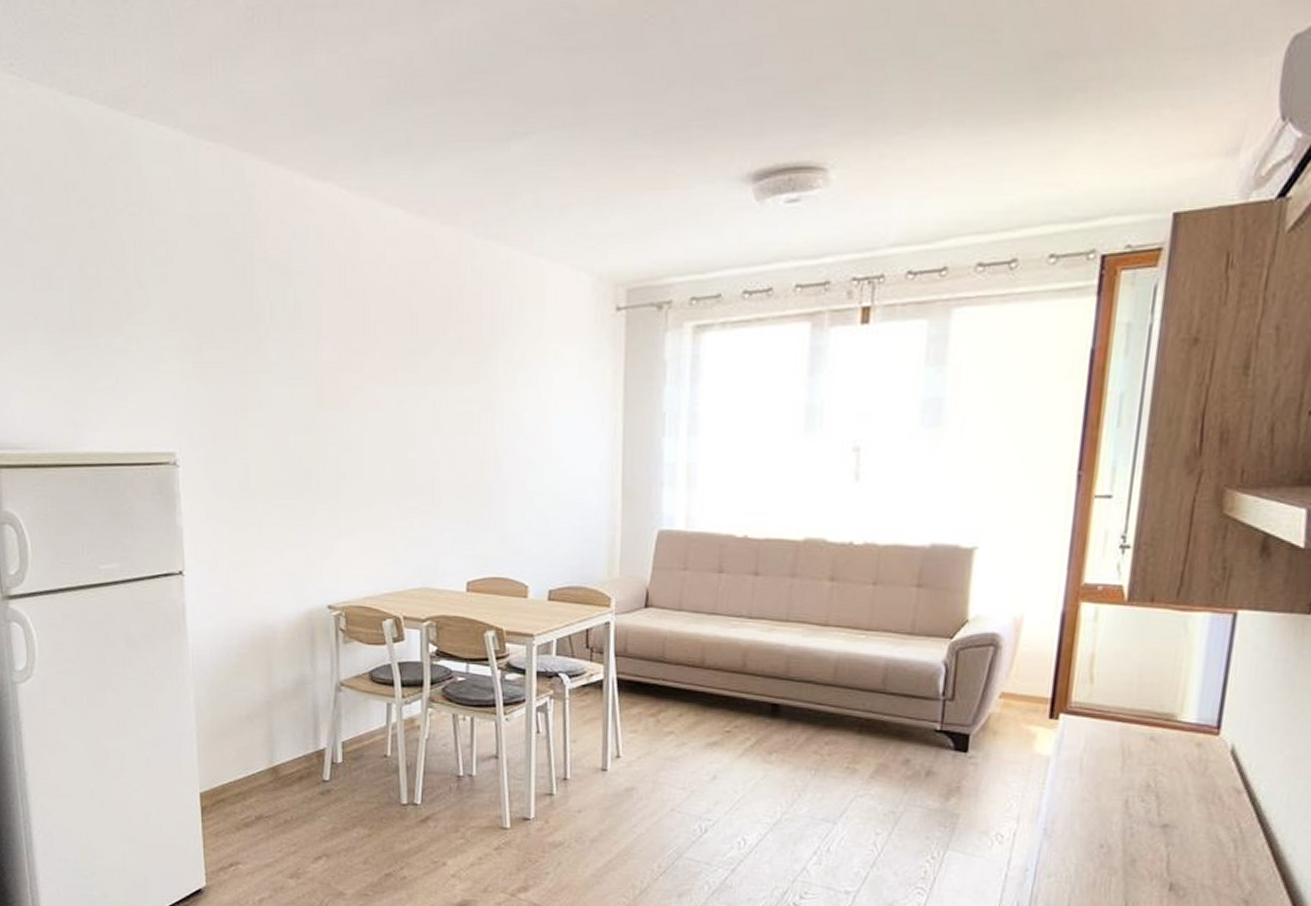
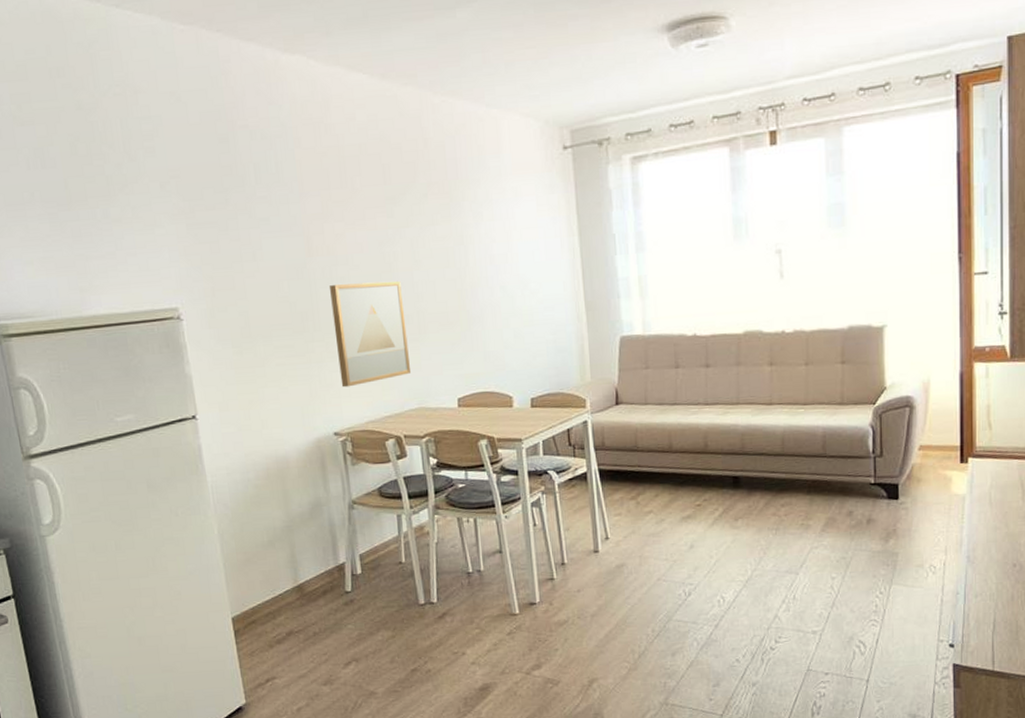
wall art: none [339,443,419,557] -> present [330,281,412,388]

